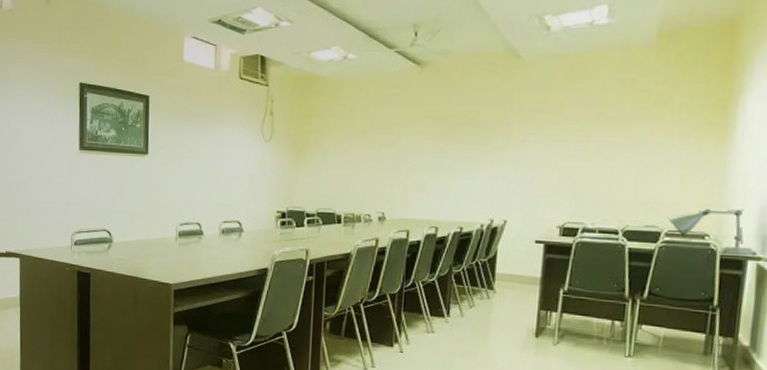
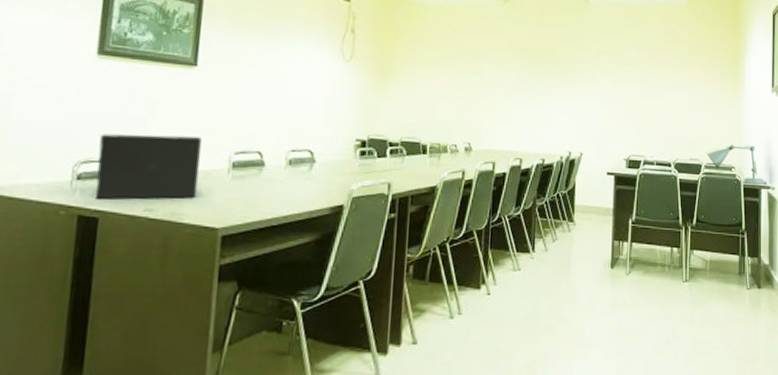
laptop: none [86,211,155,261] -> present [95,134,202,201]

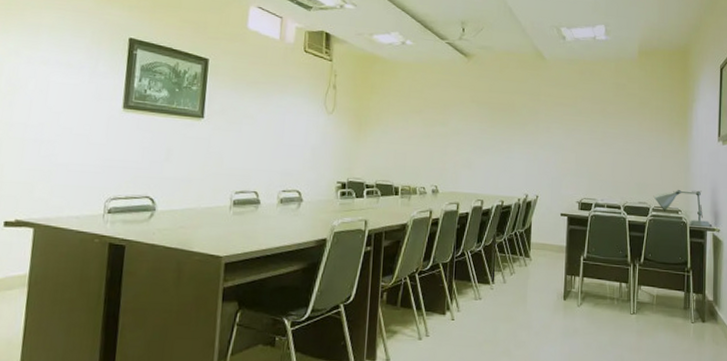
laptop: present [95,134,202,201] -> none [122,175,208,231]

